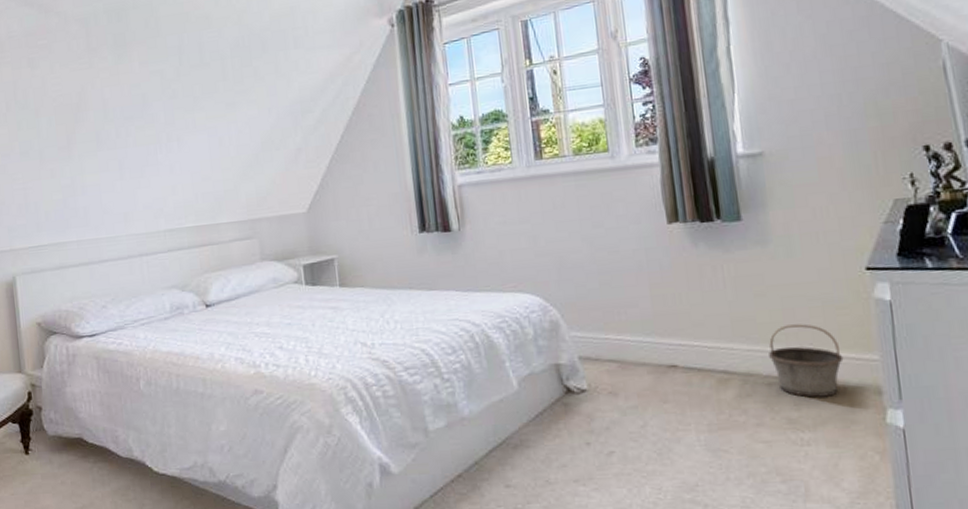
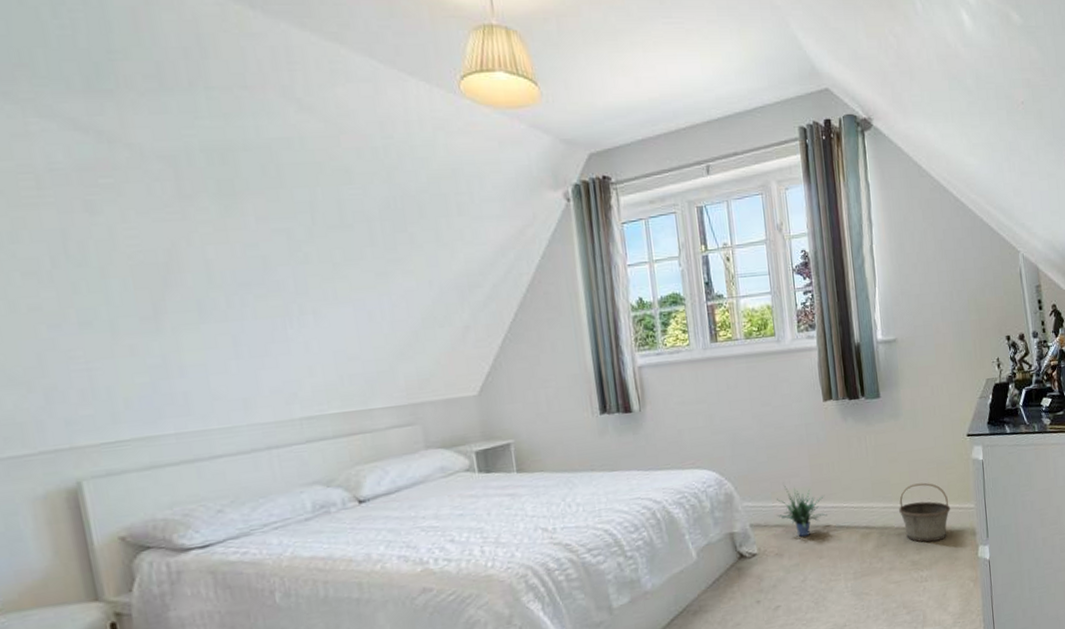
potted plant: none [610,316,673,376] -> present [777,485,827,537]

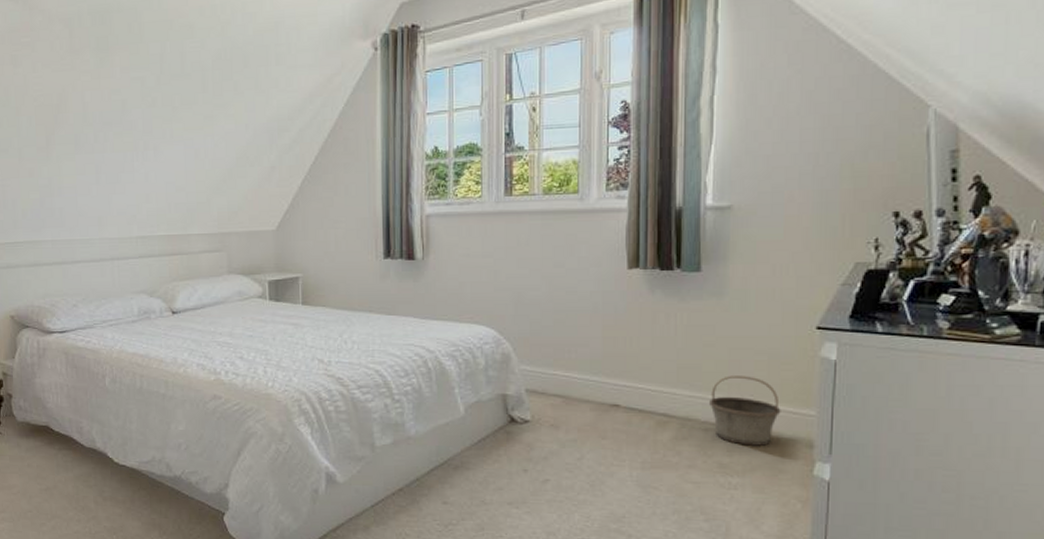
potted plant: present [777,485,827,537] -> none [558,354,617,413]

